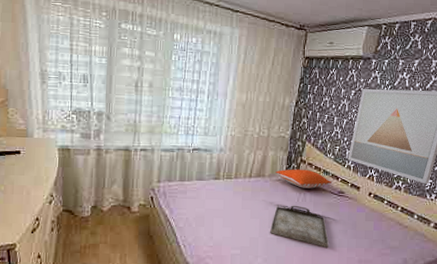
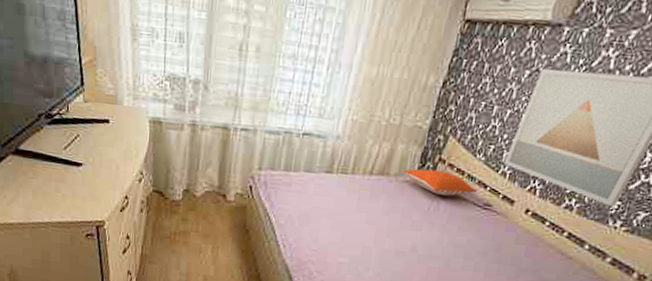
serving tray: present [270,205,329,248] -> none [388,213,462,270]

